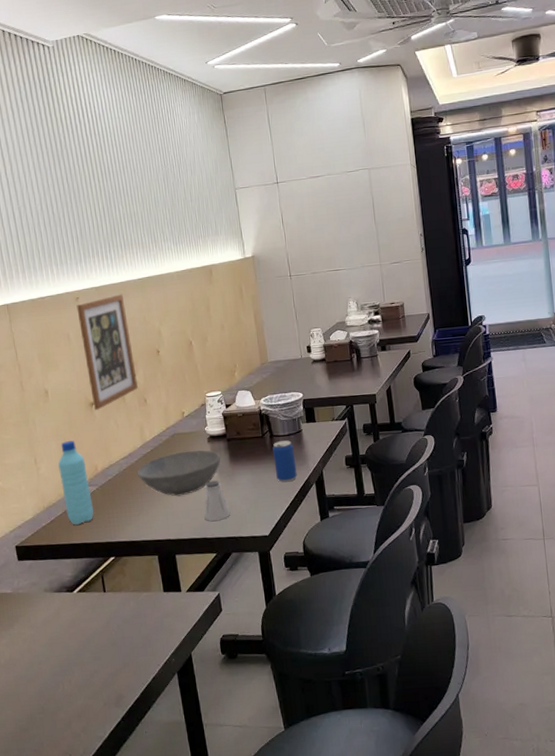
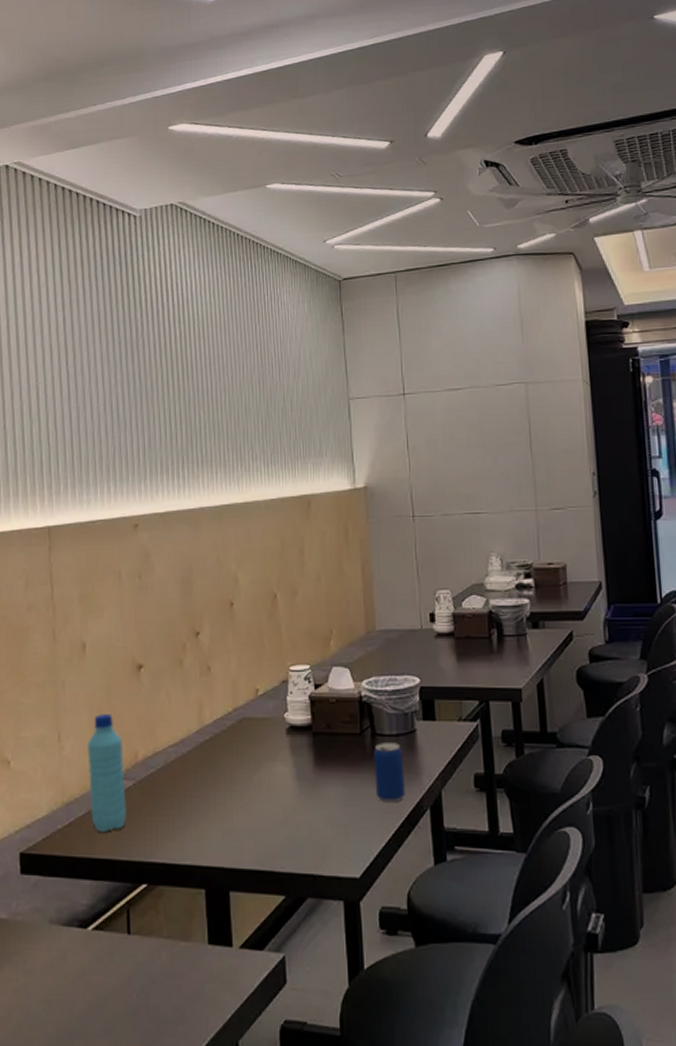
wall art: present [76,294,138,410] -> none [134,524,202,676]
bowl: present [137,449,221,497] -> none [188,743,302,807]
saltshaker: present [204,480,230,522] -> none [273,789,308,849]

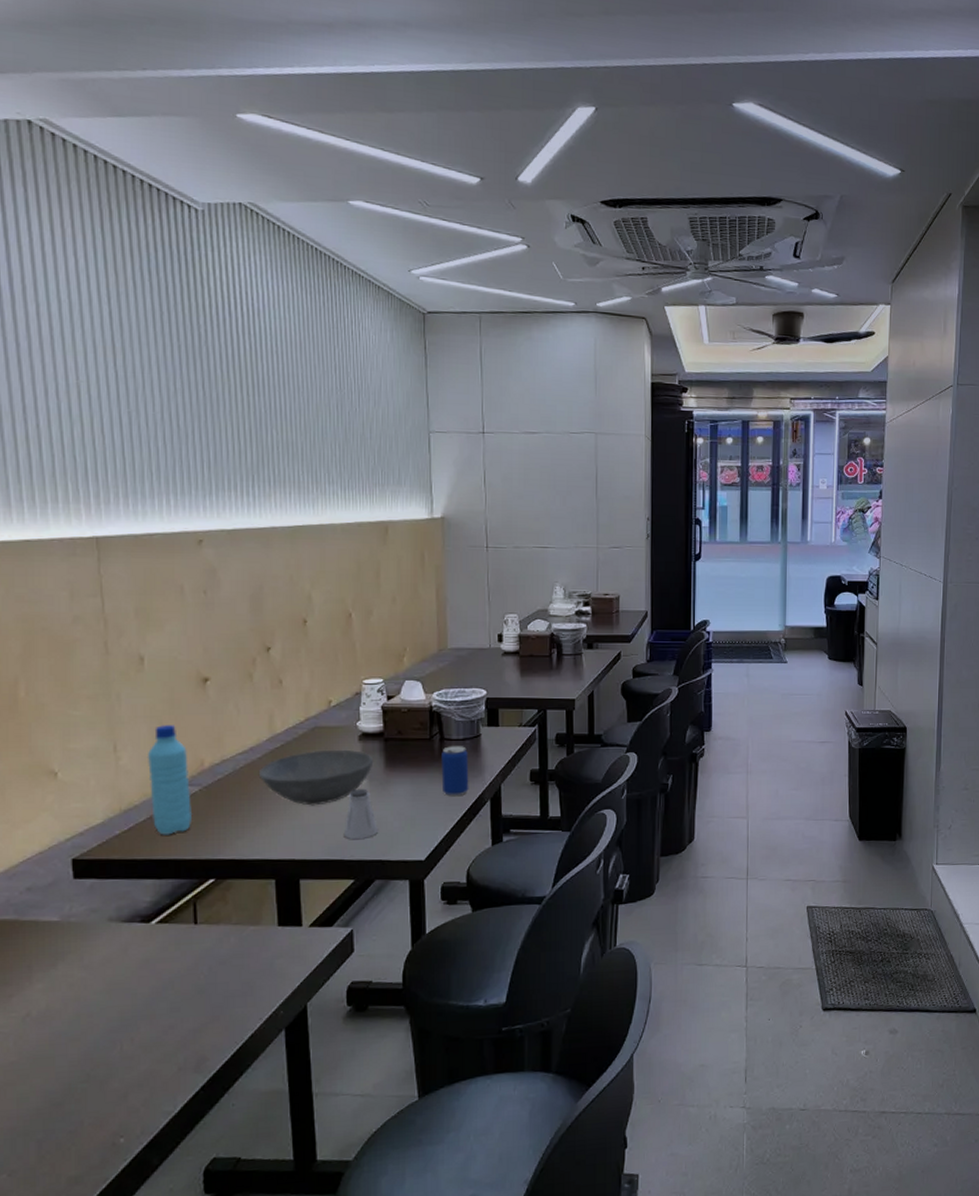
bowl: none [188,743,302,807] -> present [258,749,374,806]
saltshaker: none [273,789,308,849] -> present [343,788,378,840]

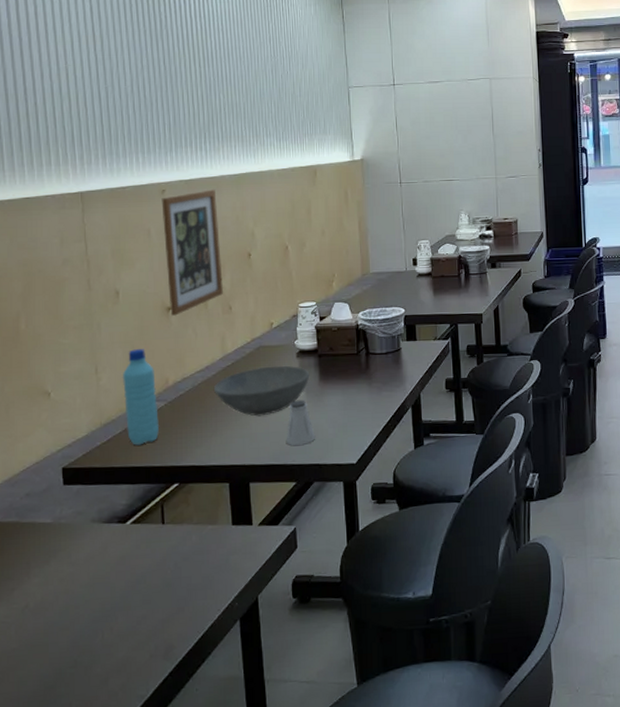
wall art: none [198,542,273,688] -> present [161,189,224,316]
beverage can: present [441,746,469,797] -> none [368,359,393,405]

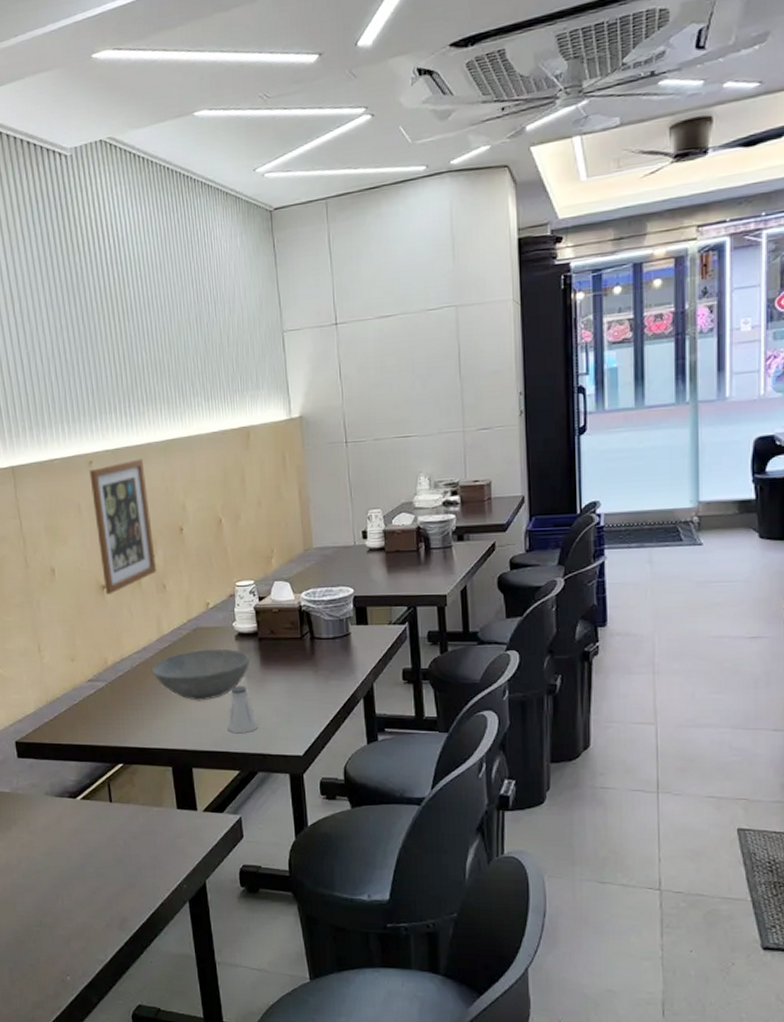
water bottle: present [122,349,160,446] -> none [63,628,102,724]

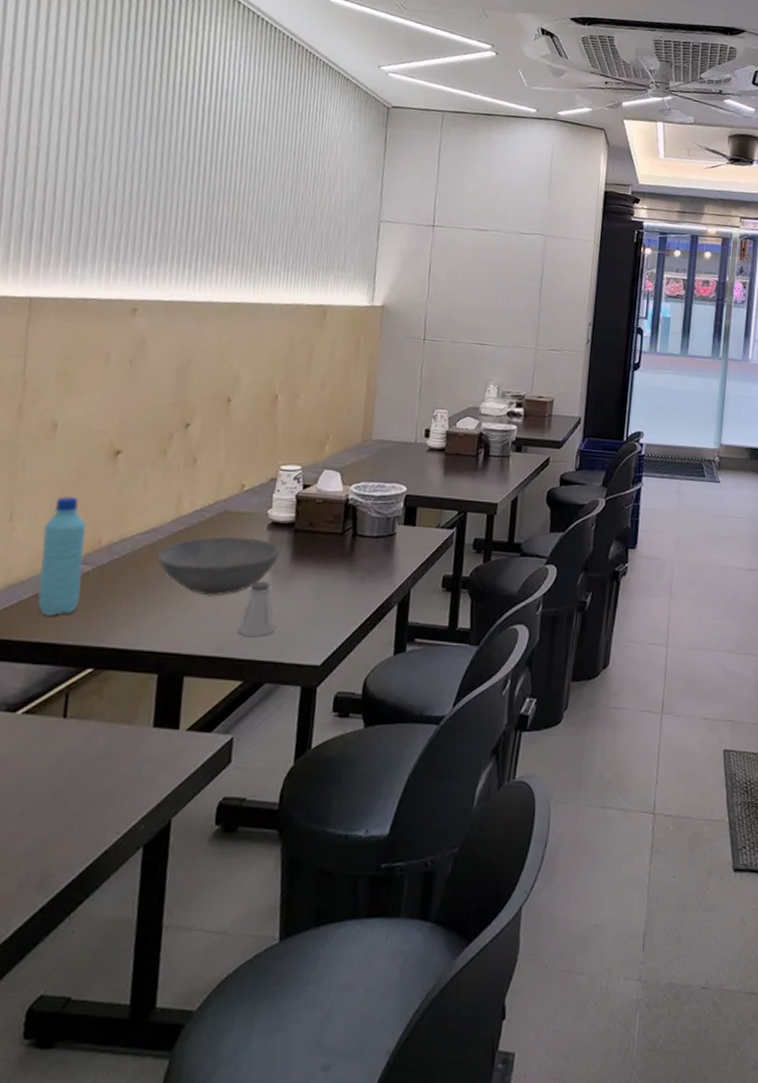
water bottle: none [63,628,102,724] -> present [37,497,86,616]
wall art: present [89,458,157,594] -> none [118,316,200,462]

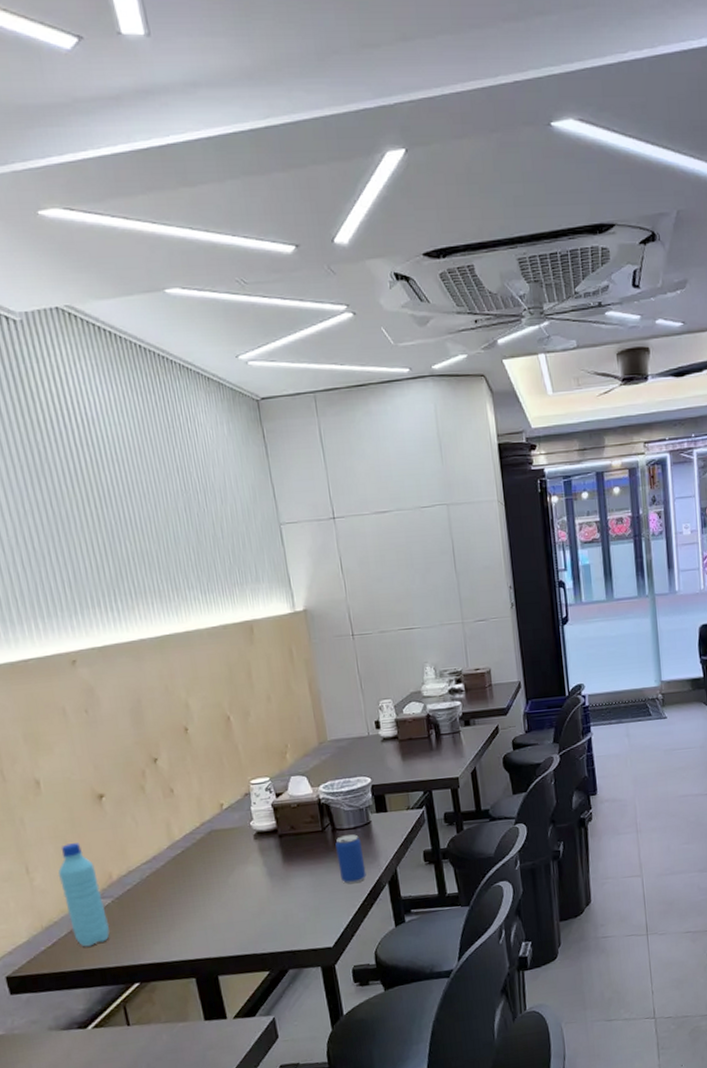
bowl: present [157,536,281,596] -> none [164,848,272,906]
saltshaker: present [237,581,275,638] -> none [252,884,285,934]
beverage can: none [348,543,380,598] -> present [335,834,367,884]

